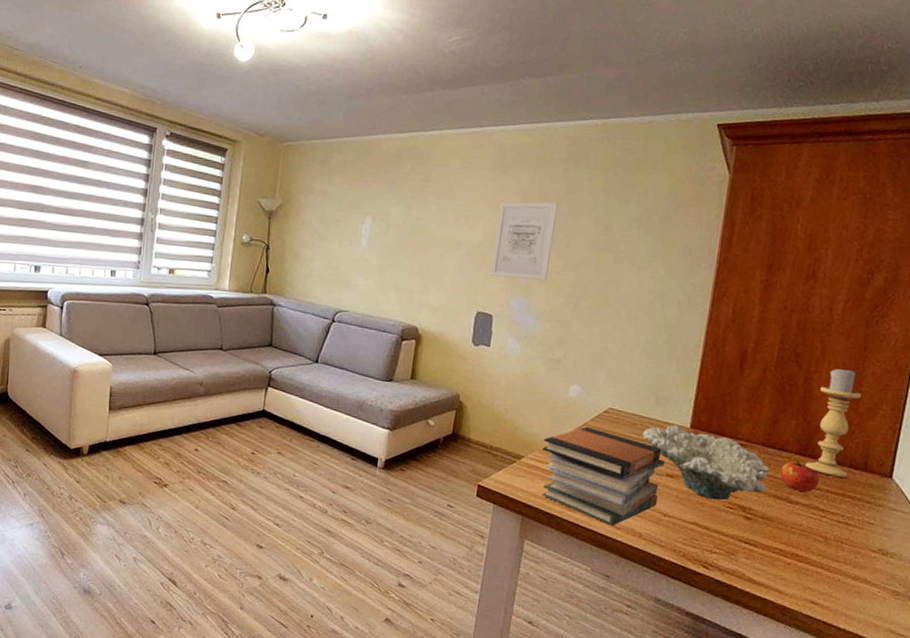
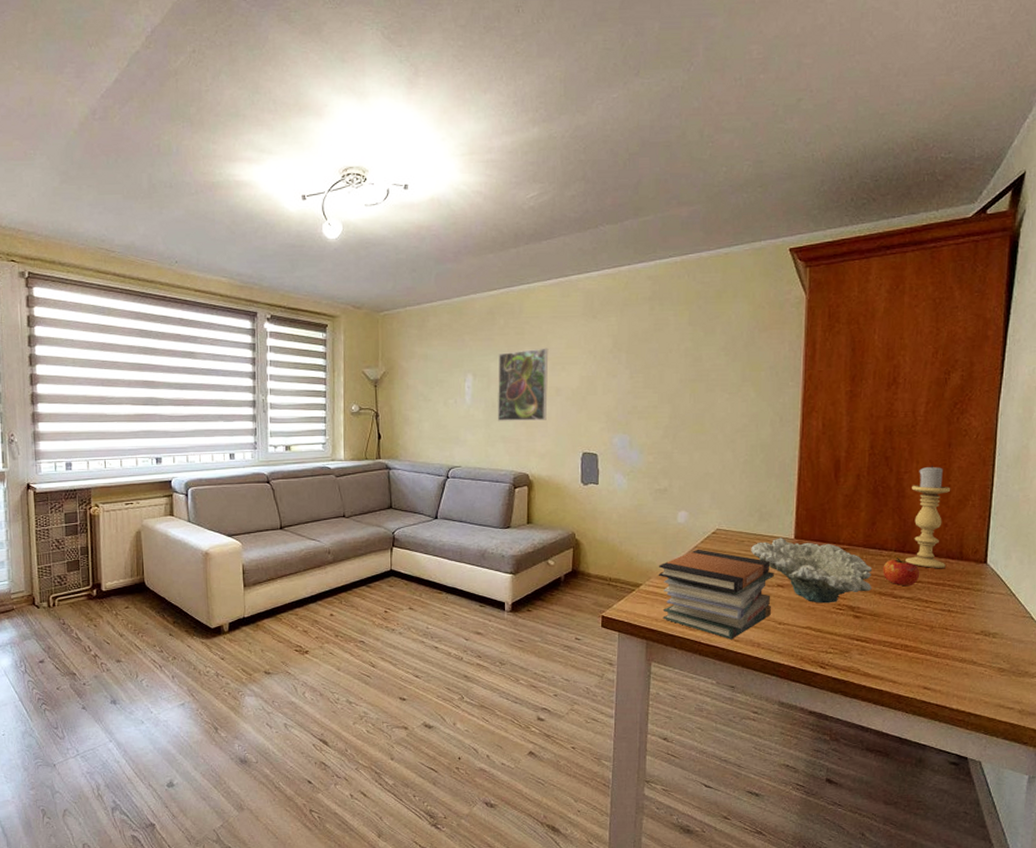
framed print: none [392,198,454,274] -> present [497,348,549,421]
wall art: present [489,202,559,281] -> none [590,340,648,417]

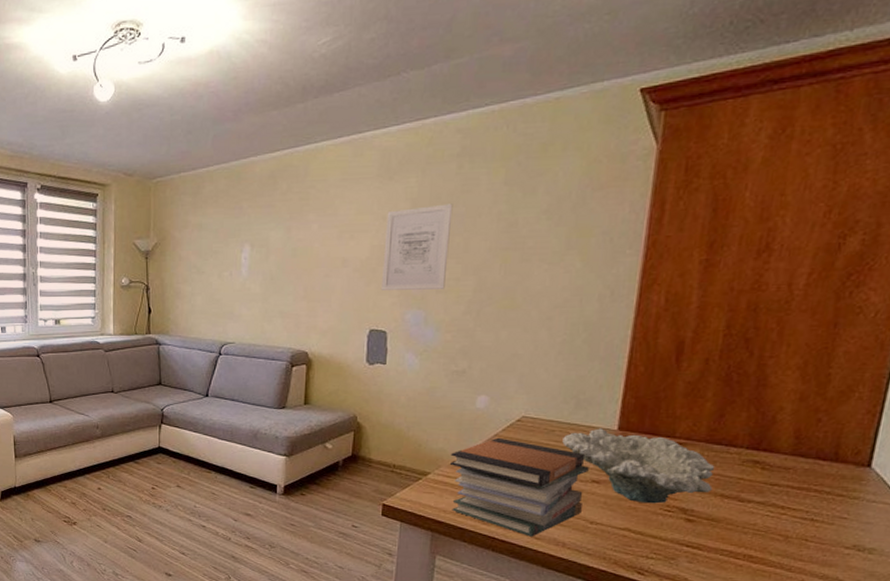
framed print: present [497,348,549,421] -> none [275,214,336,295]
wall art: none [590,340,648,417] -> present [380,203,453,290]
apple: present [883,558,920,587] -> none [728,456,778,490]
candle holder: present [905,465,950,568] -> none [760,348,830,470]

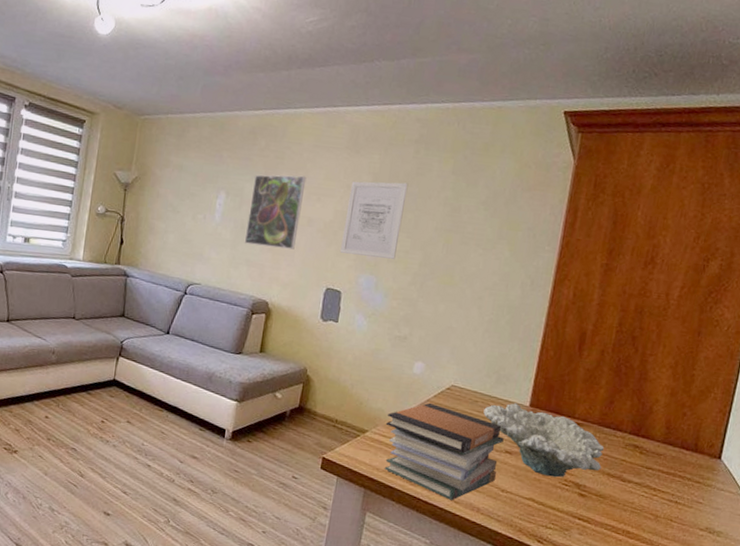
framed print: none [275,214,336,295] -> present [244,174,307,250]

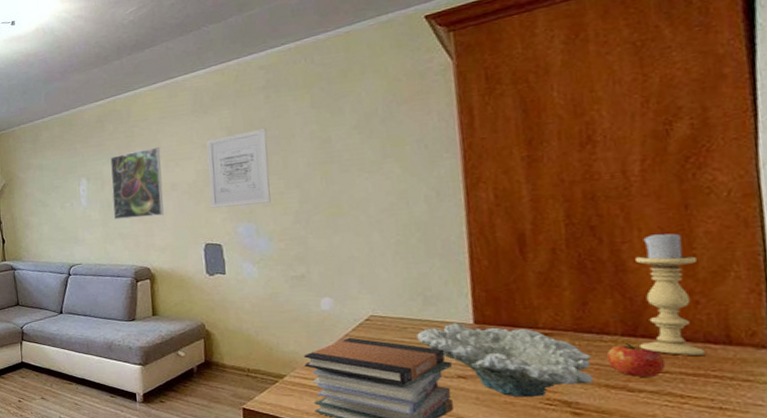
apple: none [614,440,652,472] -> present [606,343,666,378]
candle holder: none [639,351,694,458] -> present [635,231,706,355]

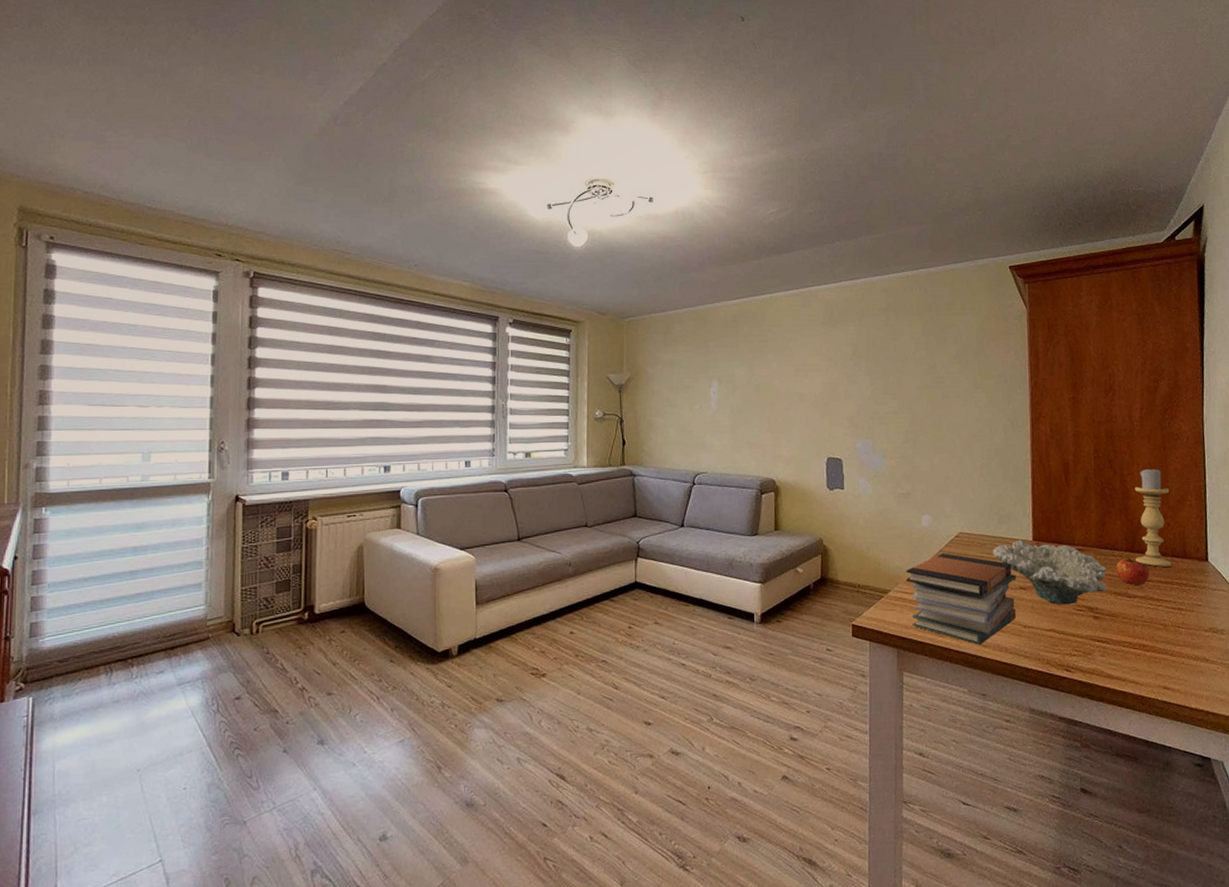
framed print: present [110,147,164,220] -> none [742,355,792,427]
wall art: present [206,128,271,208] -> none [833,348,886,422]

